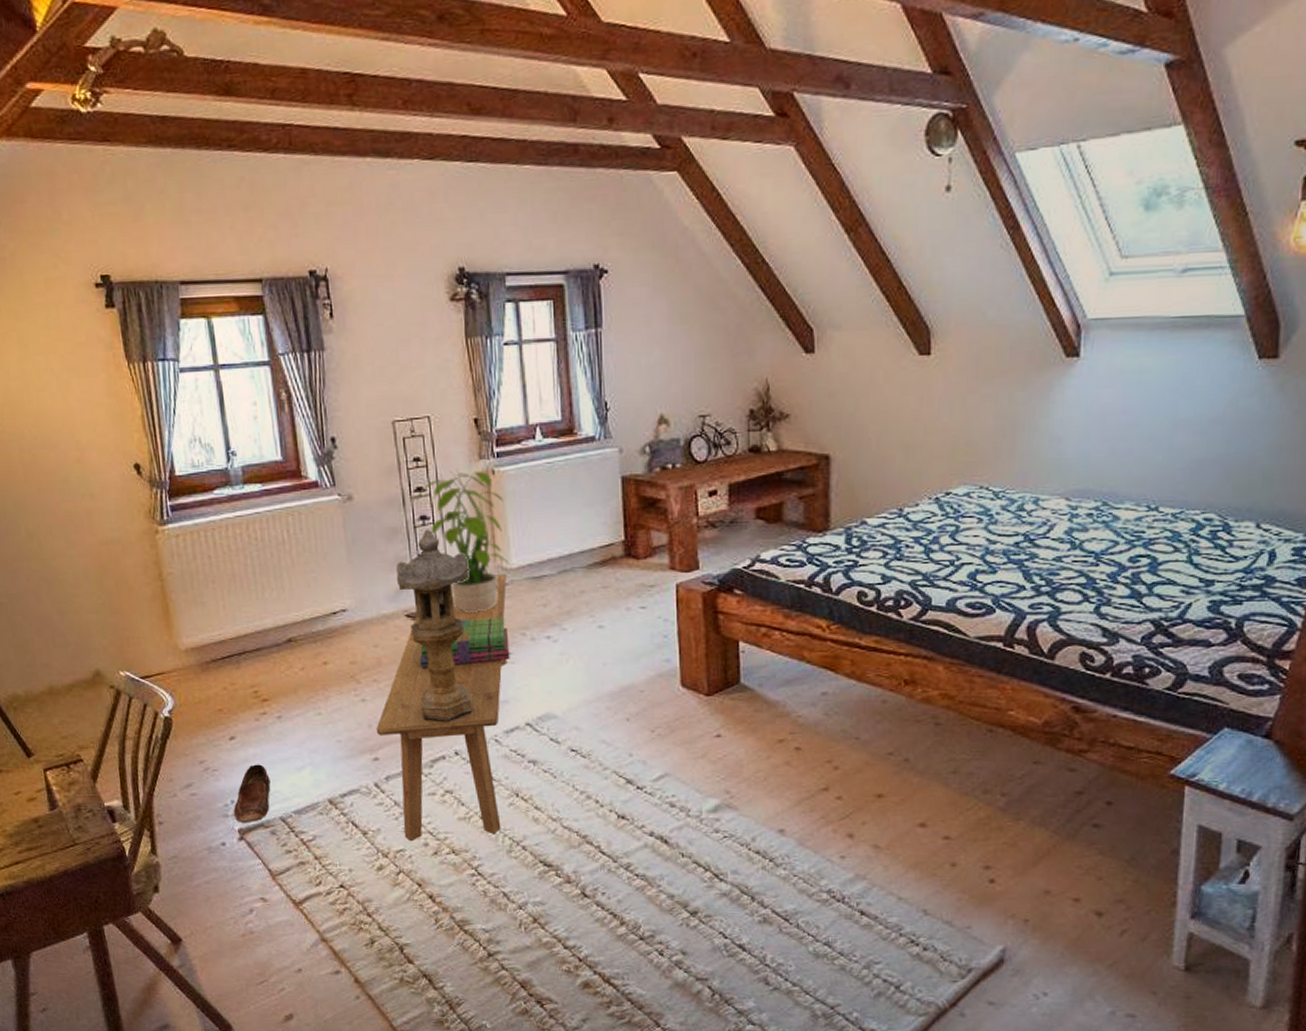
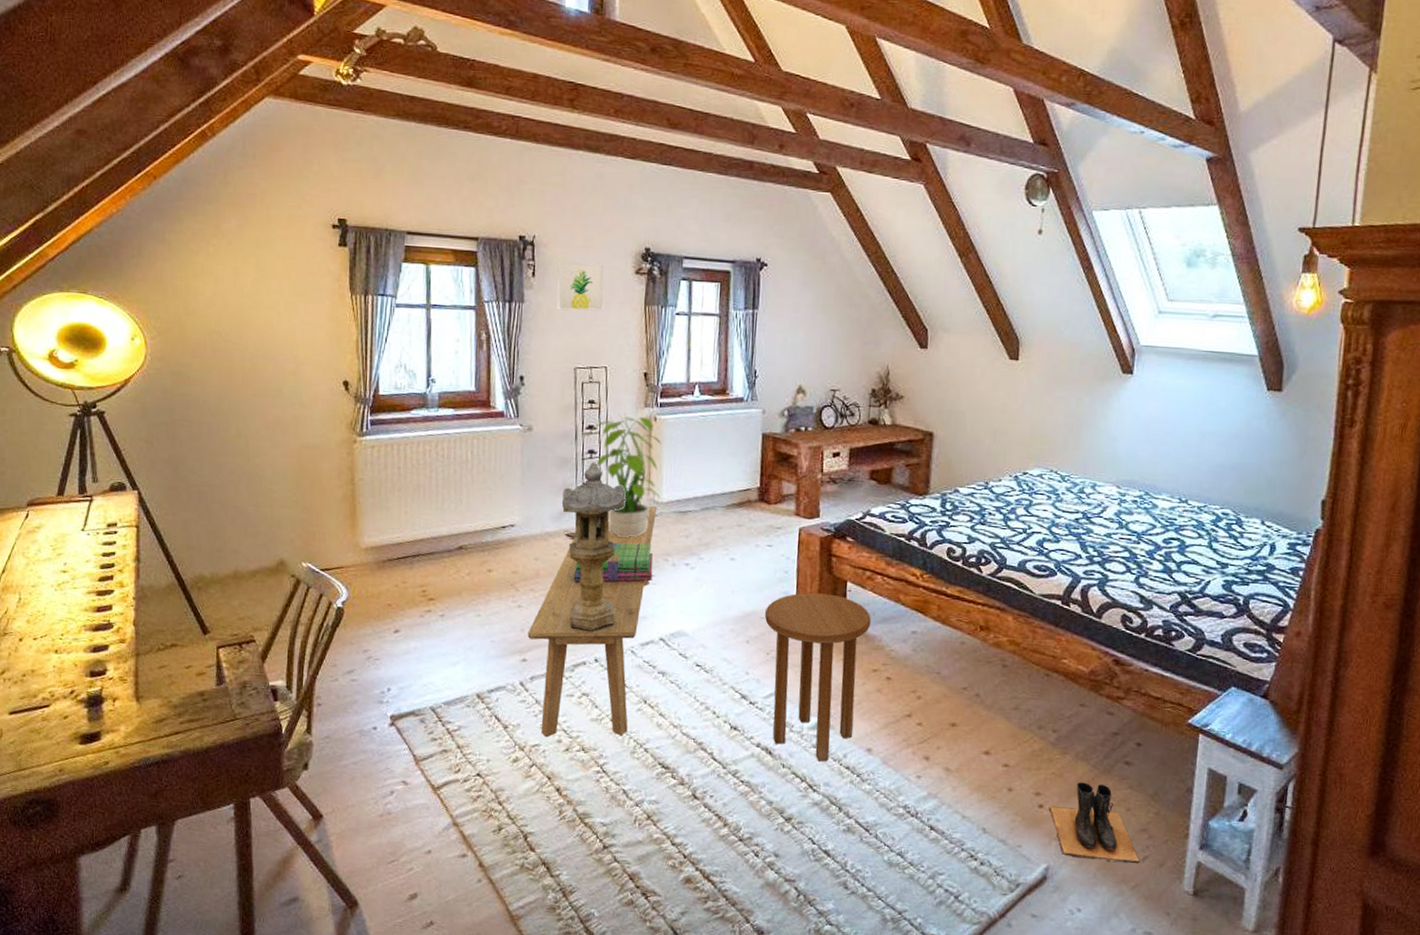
shoe: present [233,764,271,824] -> none [388,657,426,711]
wall art: none [357,292,419,355] -> present [557,260,605,311]
side table: none [644,657,771,848] -> present [764,592,871,762]
boots: none [1002,850,1117,939] -> present [1048,782,1140,864]

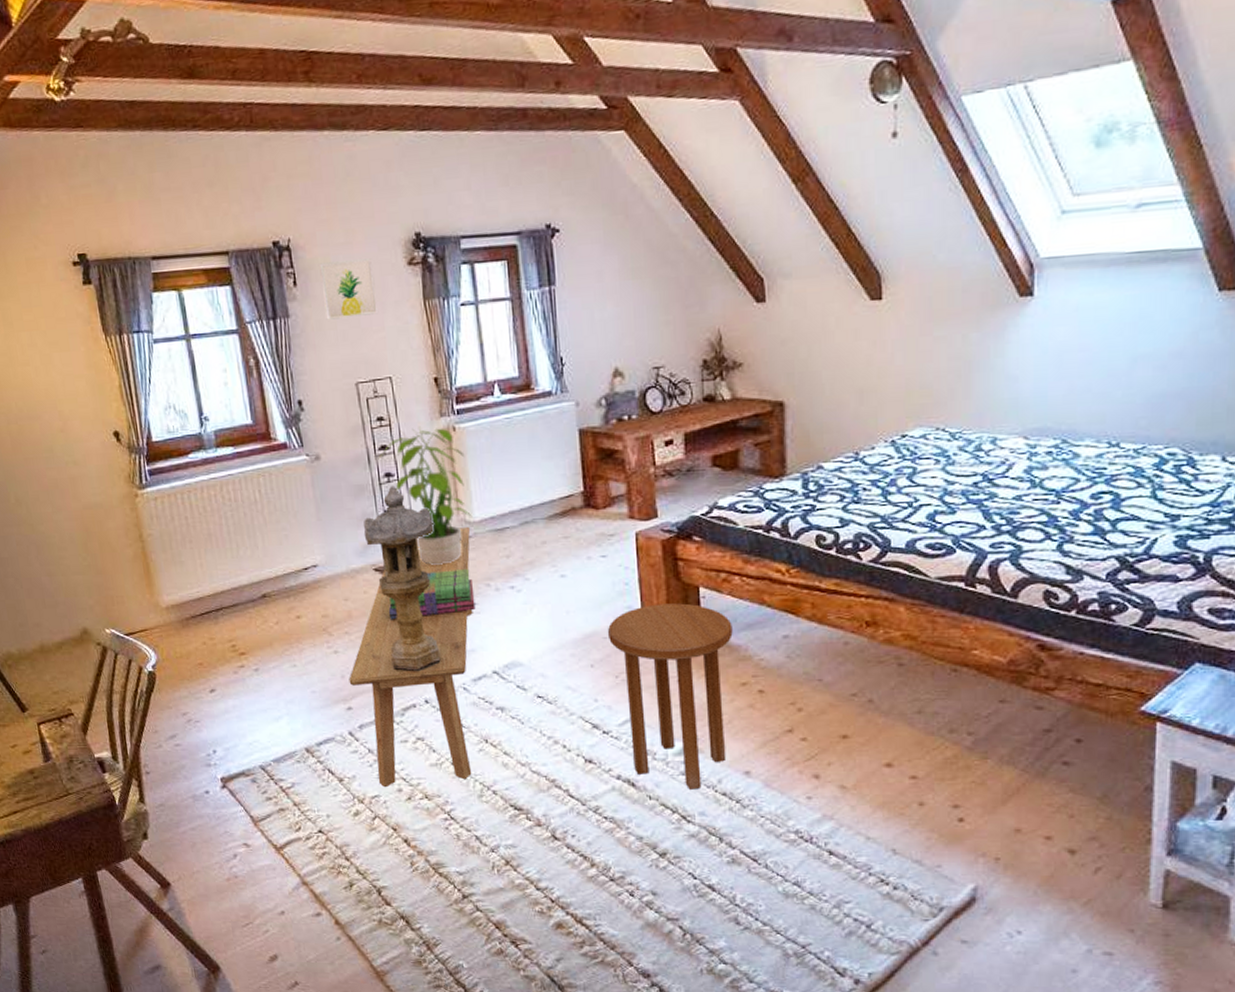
boots: present [1048,782,1140,864] -> none [971,789,1091,877]

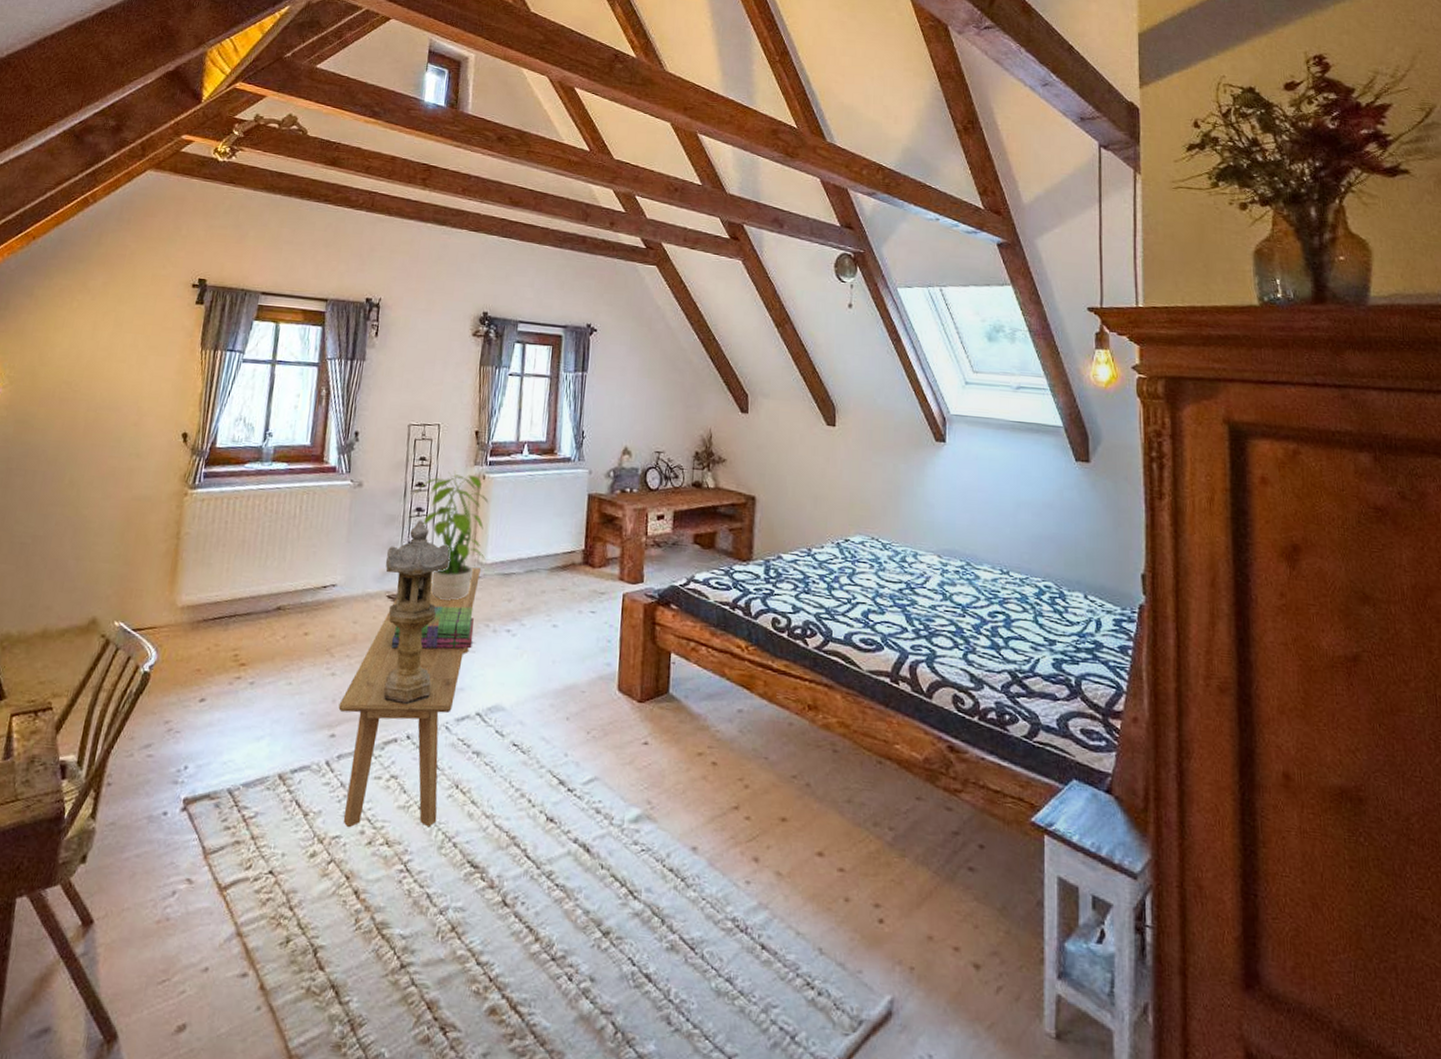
wall art: present [319,258,379,320] -> none [396,322,444,371]
side table: present [607,603,733,790] -> none [585,664,696,862]

